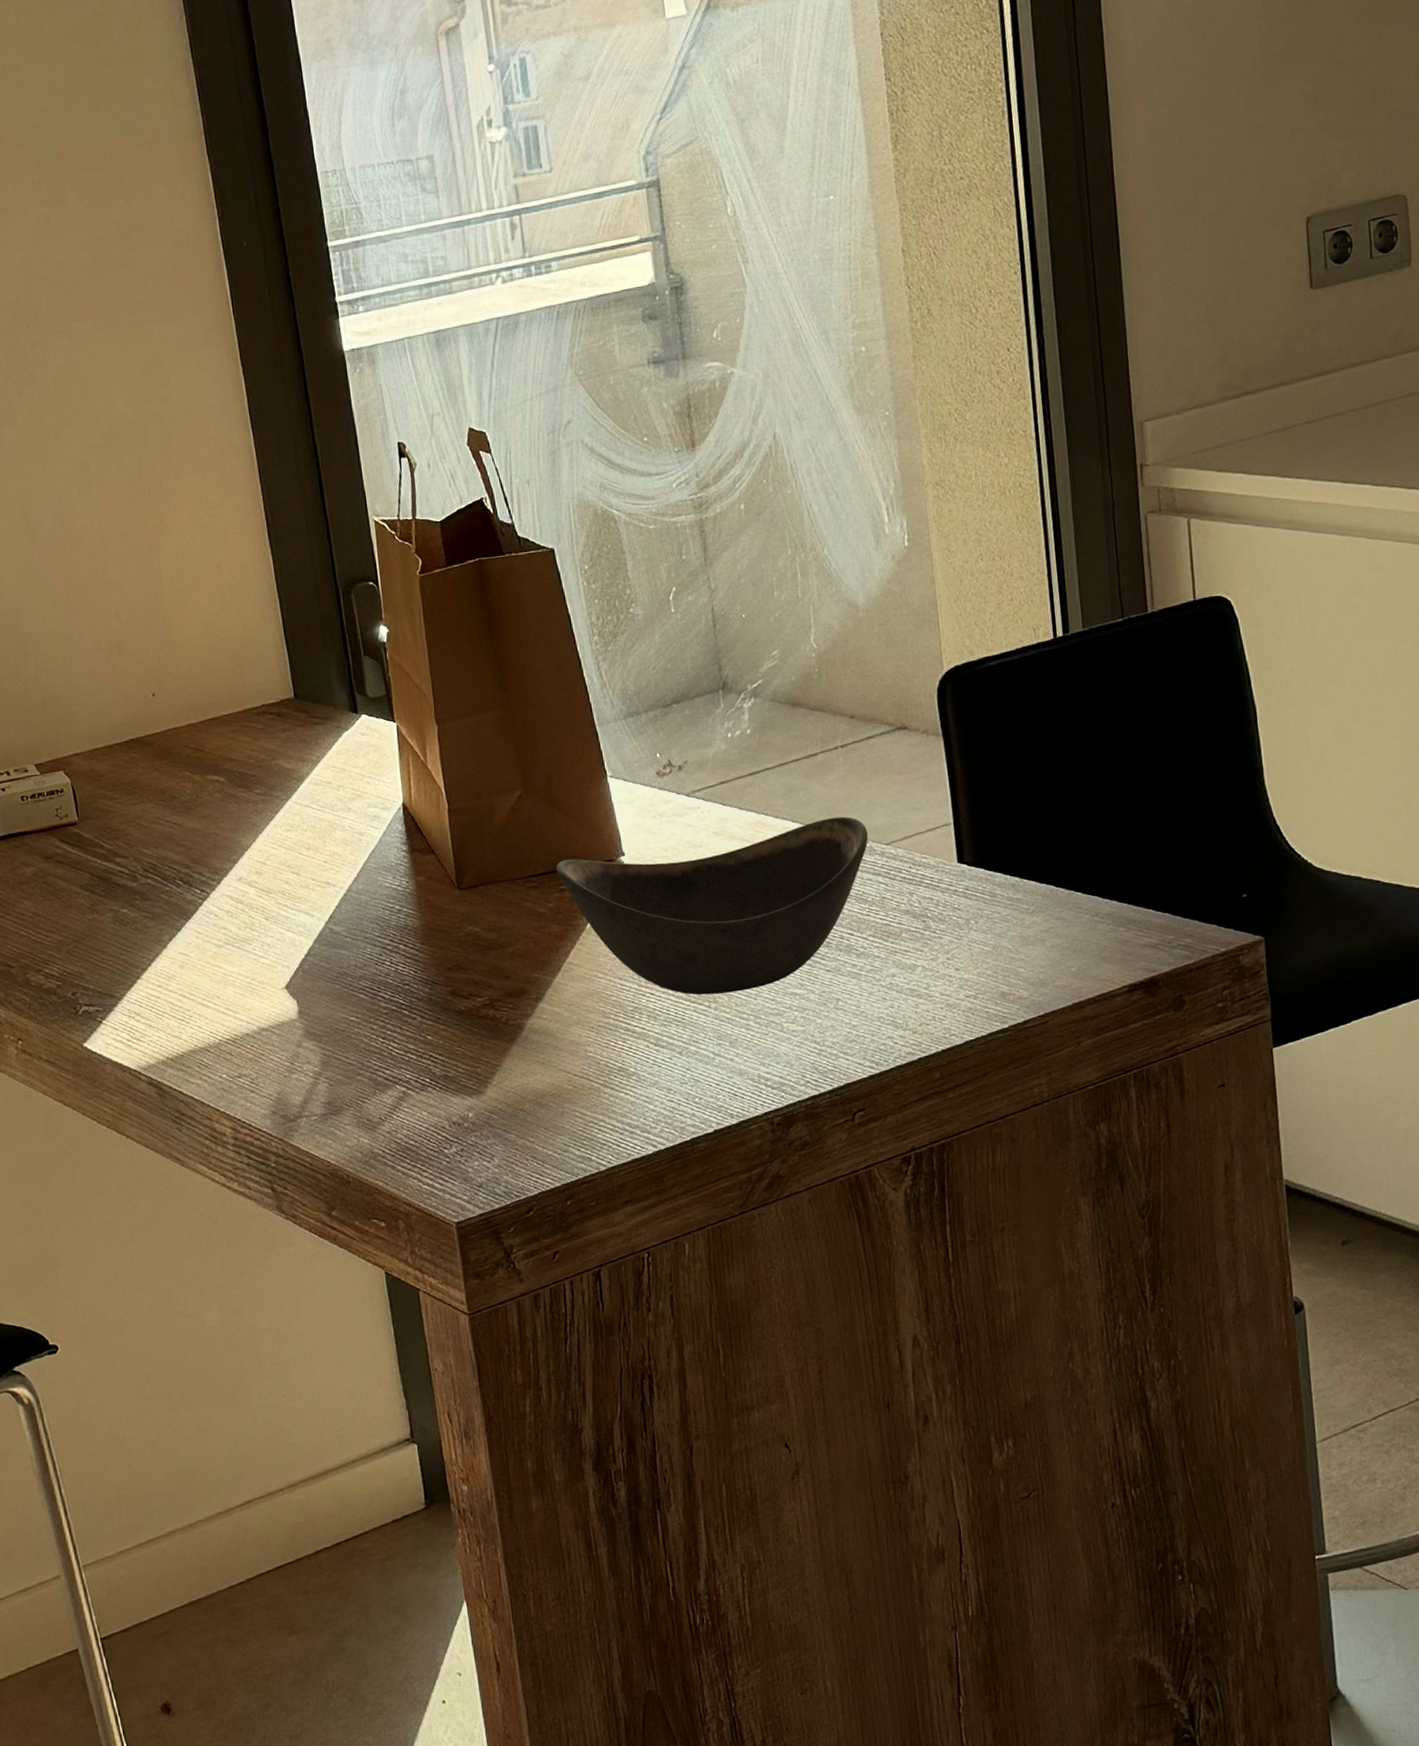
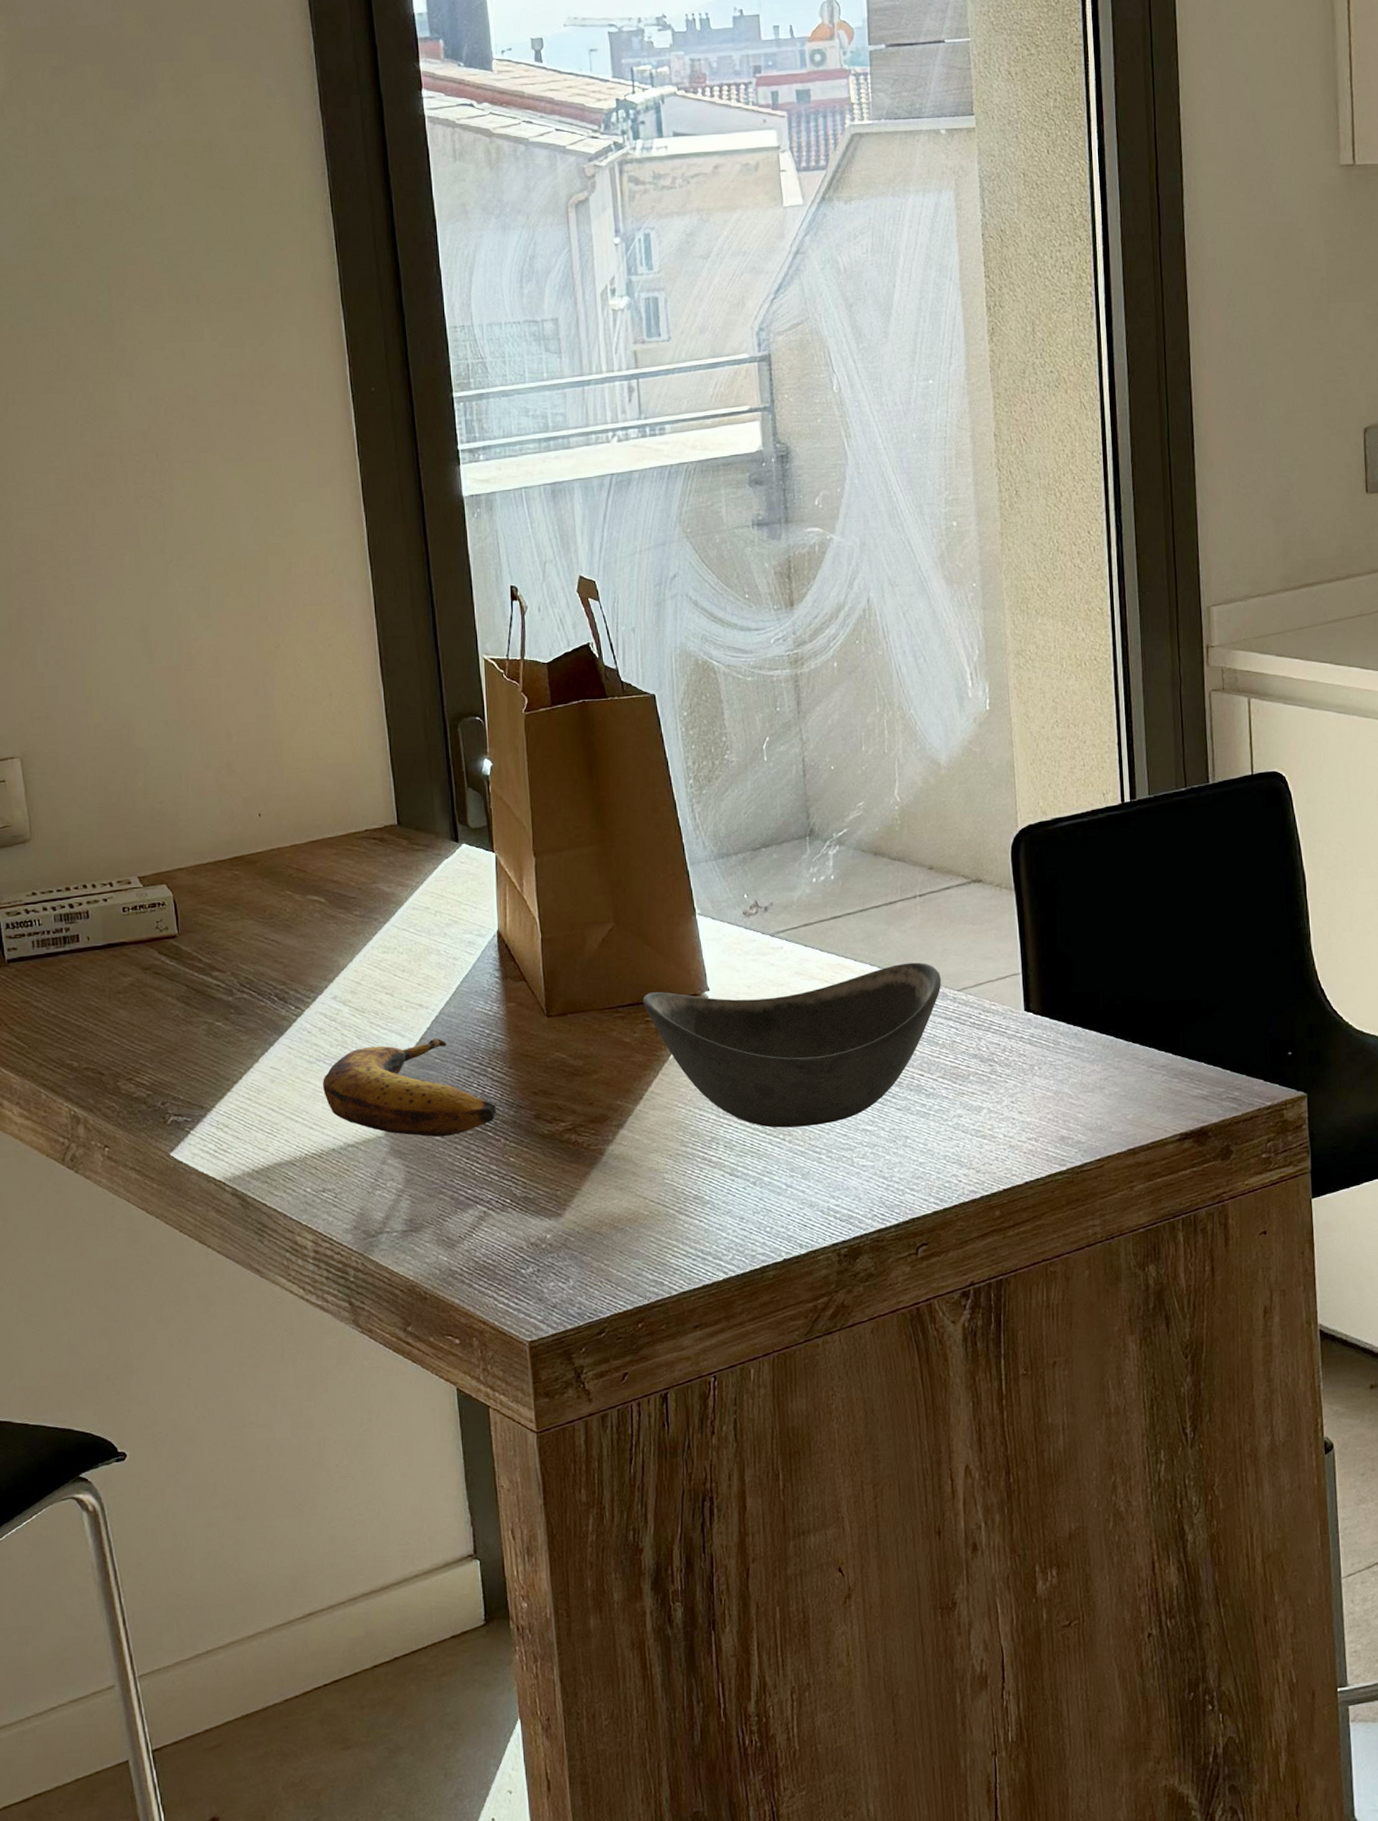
banana: none [233,916,411,1018] -> present [323,1038,497,1137]

